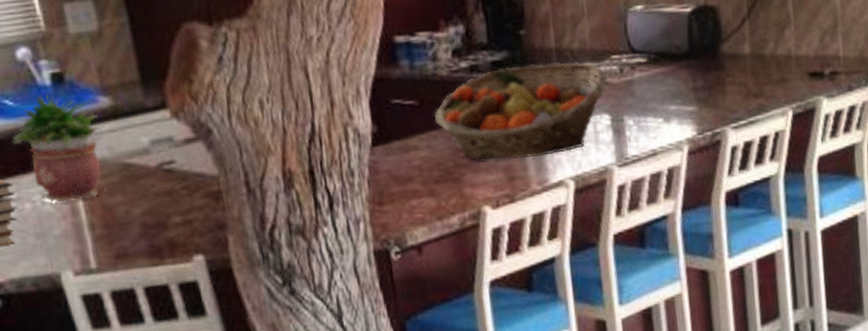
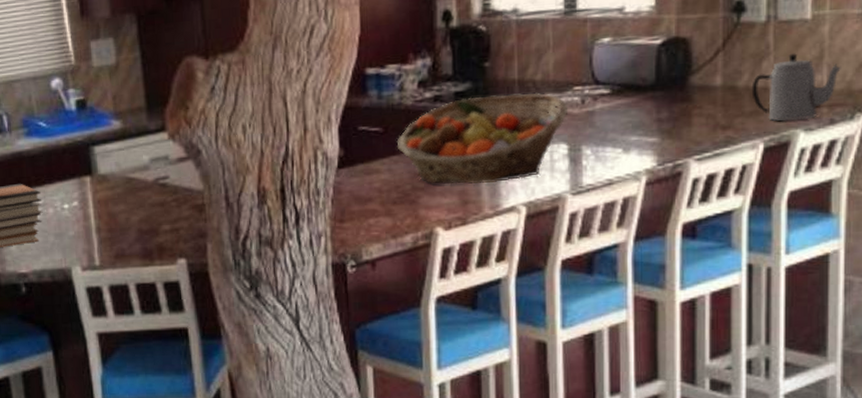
potted plant: present [11,91,108,202] -> none [43,115,115,208]
teapot: none [777,22,854,89] -> present [751,53,841,122]

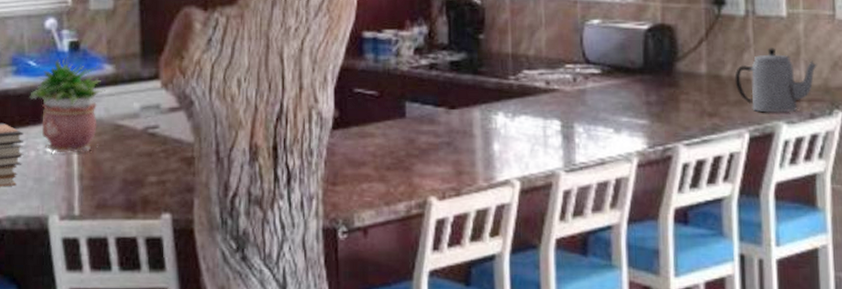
potted plant: none [43,115,115,208] -> present [29,56,105,152]
fruit basket: present [396,92,567,185] -> none [392,67,560,154]

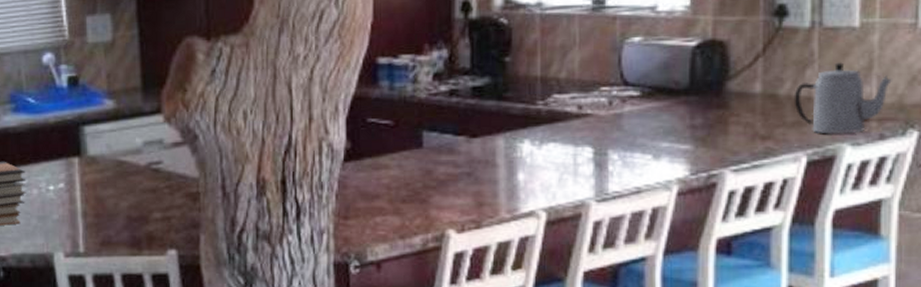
potted plant: present [29,56,105,152] -> none [30,92,106,190]

